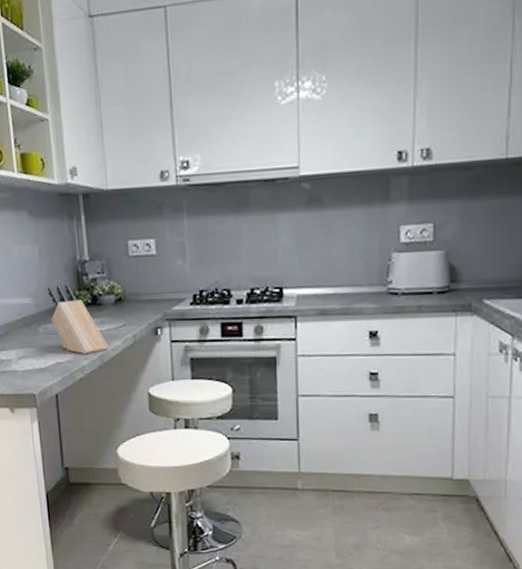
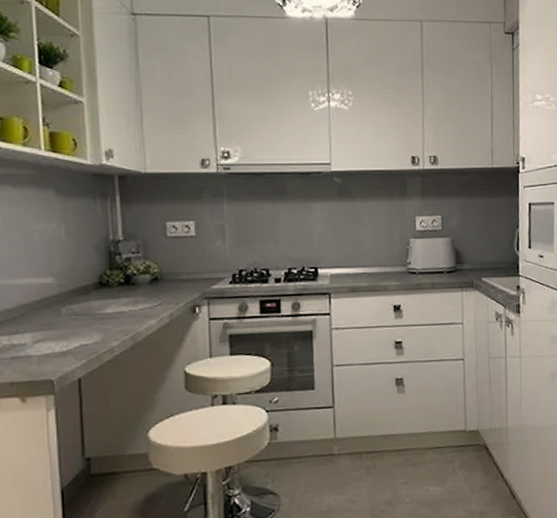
knife block: present [47,284,109,354] -> none [73,263,142,335]

